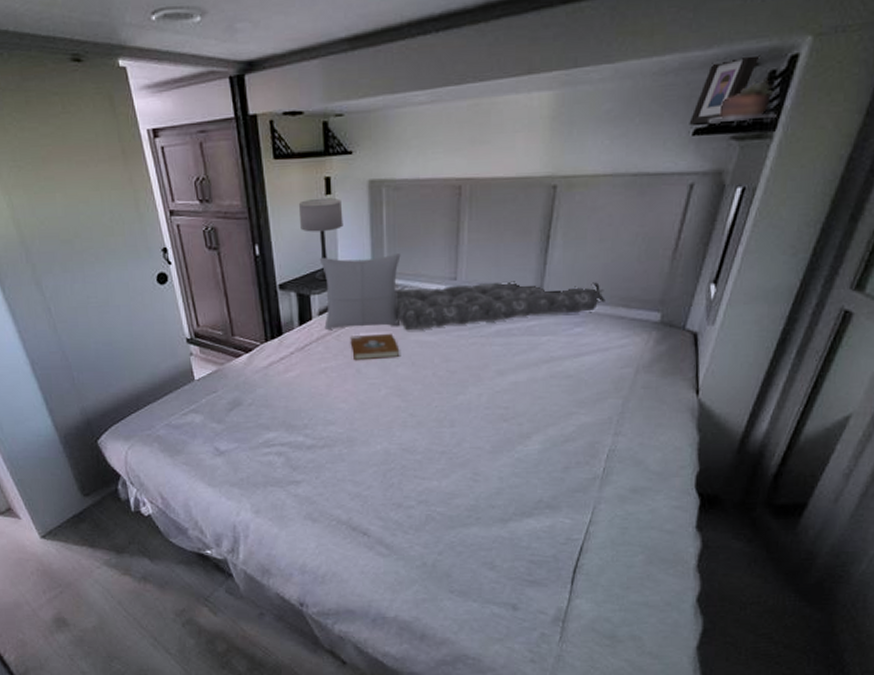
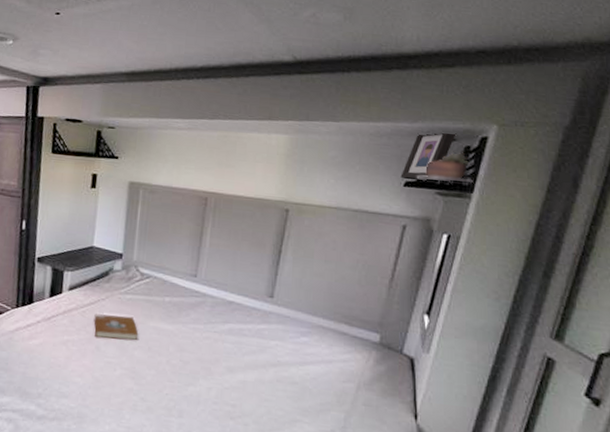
table lamp: present [299,198,344,281] -> none [65,190,104,261]
pillow: present [319,253,401,330] -> none [72,240,149,312]
seat cushion: present [394,281,606,331] -> none [137,278,330,324]

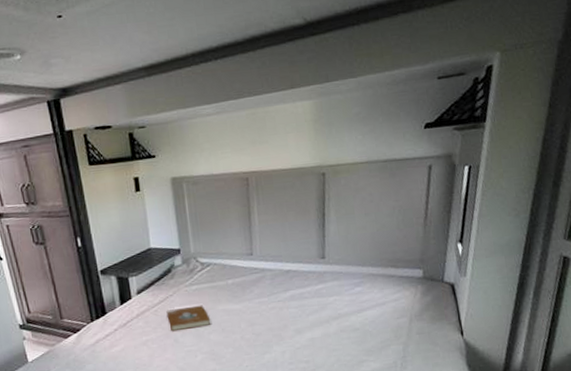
picture frame: present [400,132,456,181] -> none [420,67,465,122]
succulent plant: present [416,152,473,184] -> none [434,85,485,119]

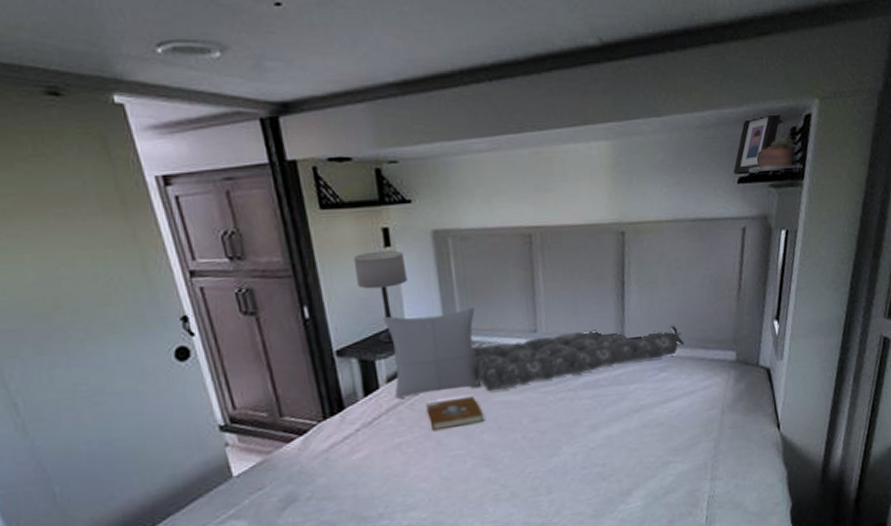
table lamp: none [113,194,153,265] -> present [354,250,408,344]
pillow: none [134,236,209,307] -> present [382,307,482,399]
seat cushion: none [201,248,377,302] -> present [471,325,685,392]
picture frame: none [420,67,465,122] -> present [733,114,782,175]
succulent plant: none [434,85,485,119] -> present [748,135,803,173]

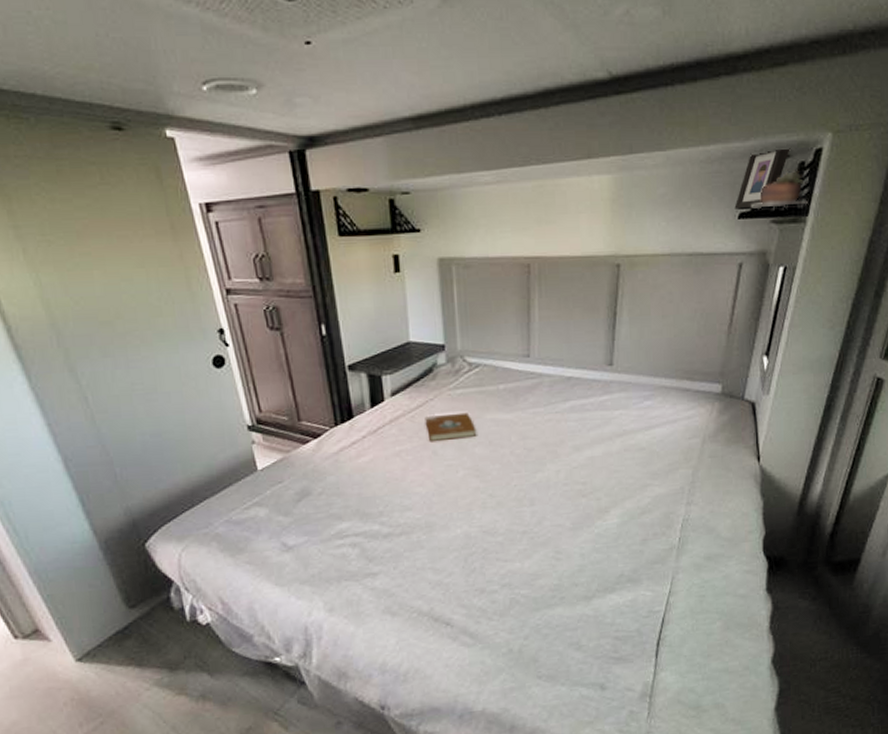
table lamp: present [354,250,408,344] -> none [367,276,414,361]
pillow: present [382,307,482,399] -> none [389,331,476,411]
seat cushion: present [471,325,685,392] -> none [468,356,671,410]

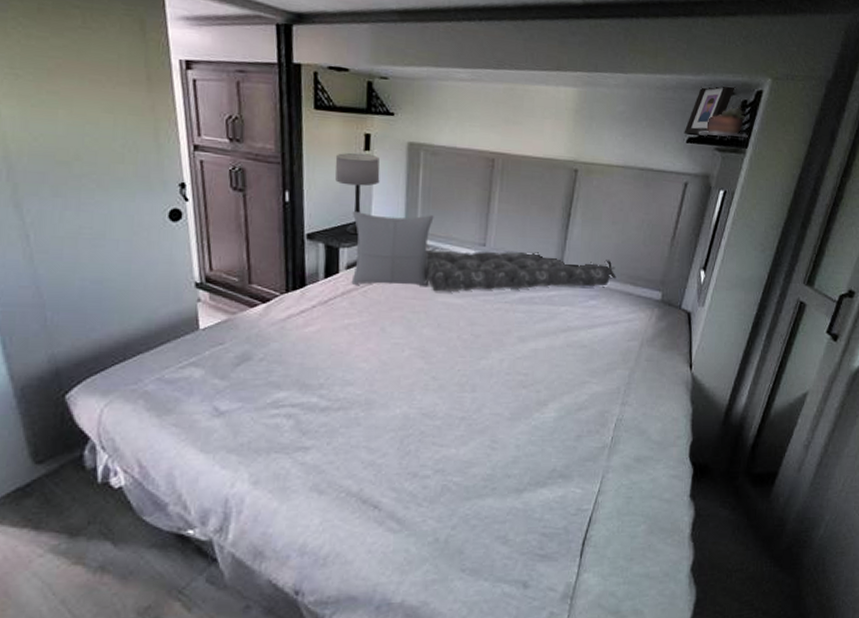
table lamp: none [367,276,414,361] -> present [335,153,380,235]
pillow: none [389,331,476,411] -> present [351,212,434,287]
book: present [425,412,476,442] -> none [377,292,427,319]
seat cushion: none [468,356,671,410] -> present [424,250,616,292]

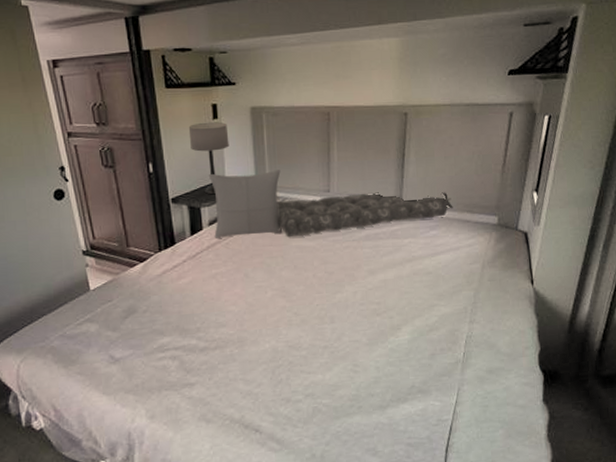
picture frame: present [684,85,736,137] -> none [504,16,551,68]
succulent plant: present [698,106,748,139] -> none [518,34,567,67]

